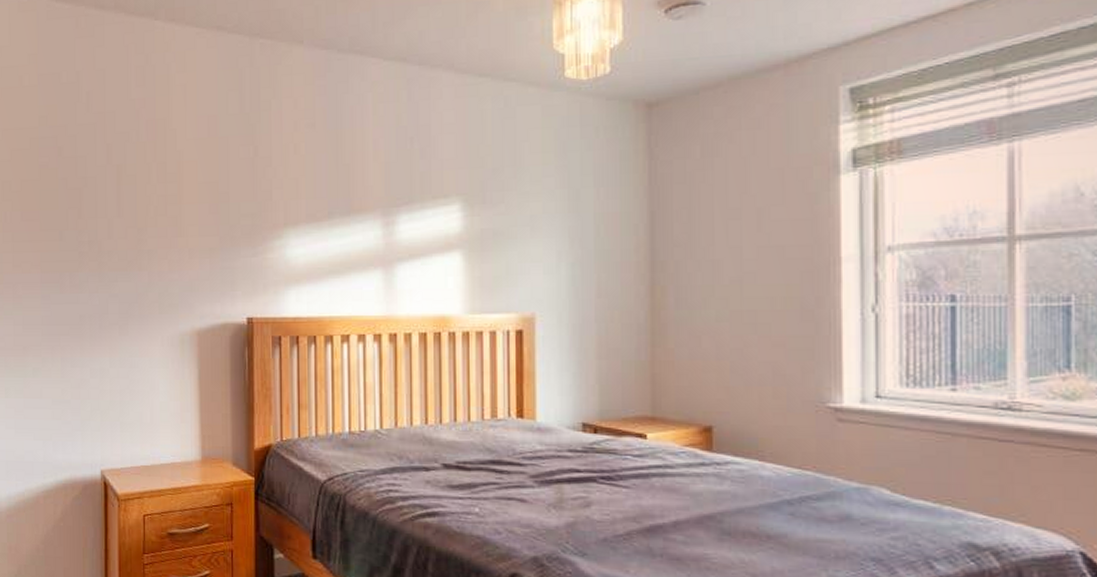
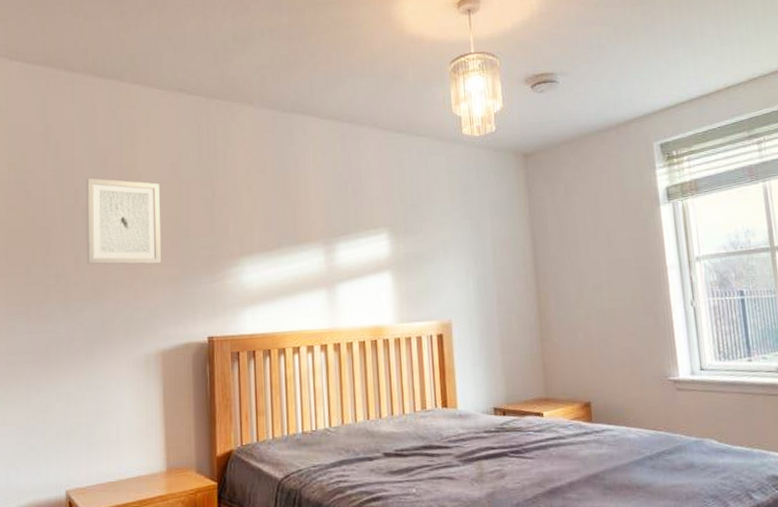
wall art: none [118,133,197,233] -> present [86,178,161,265]

